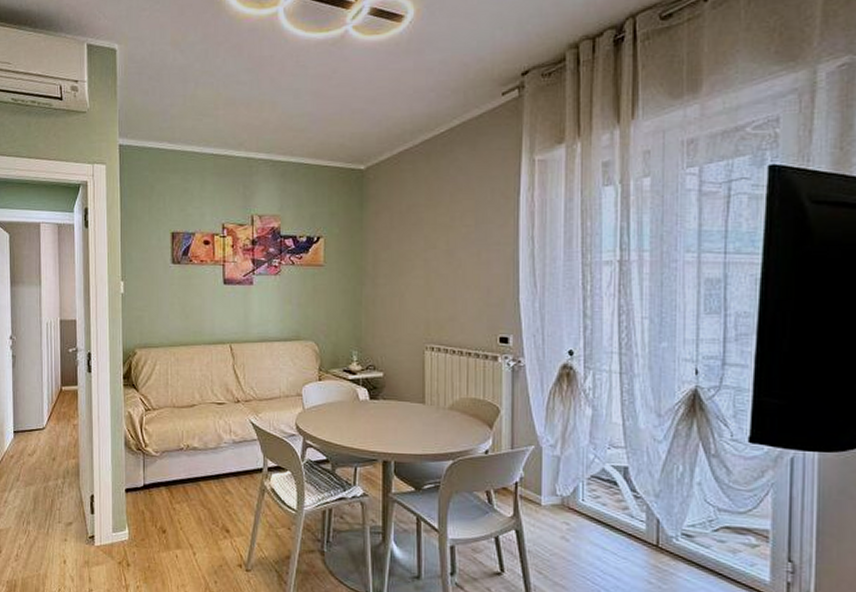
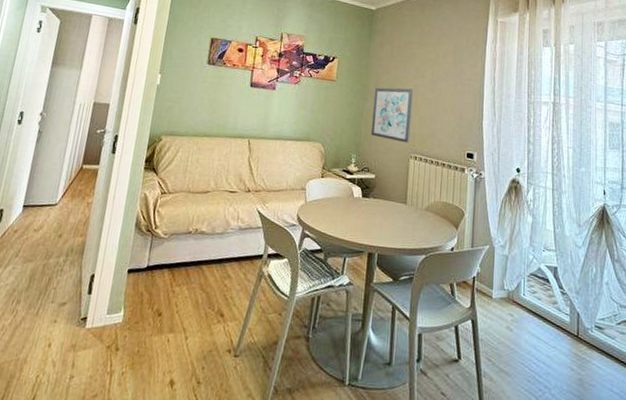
wall art: none [373,264,424,332] -> present [371,87,414,143]

